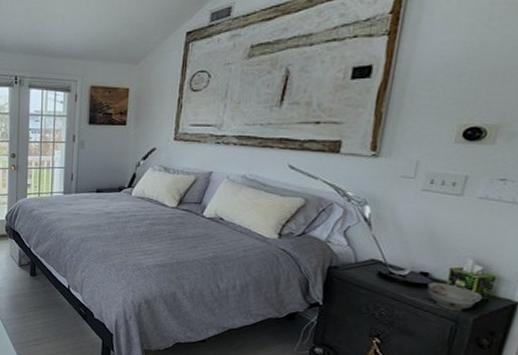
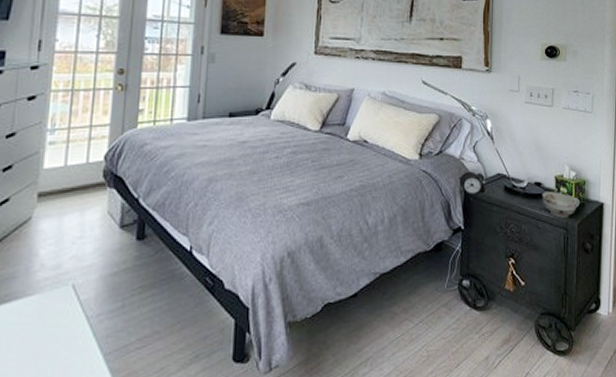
alarm clock: none [321,254,356,277] -> present [458,171,487,196]

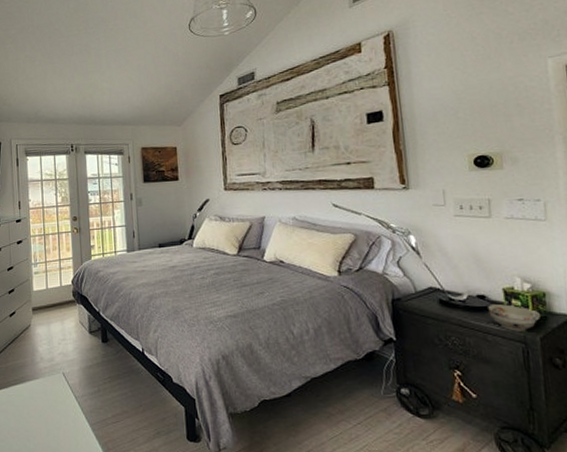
alarm clock: present [458,171,487,196] -> none [383,286,419,309]

